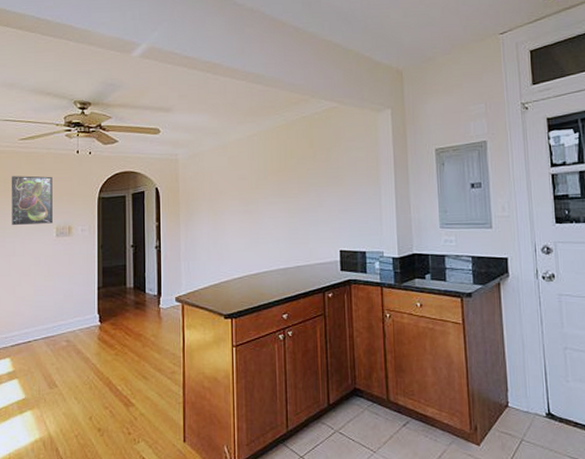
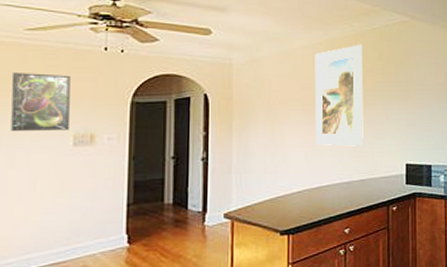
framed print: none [250,133,298,234] -> present [314,44,364,146]

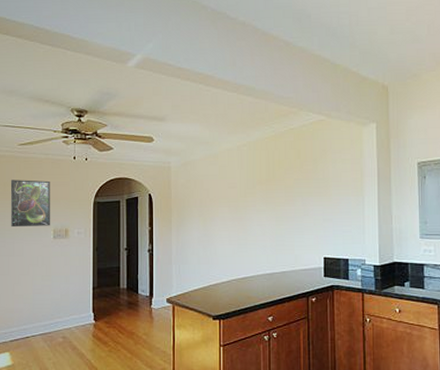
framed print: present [314,44,364,146] -> none [239,144,284,240]

